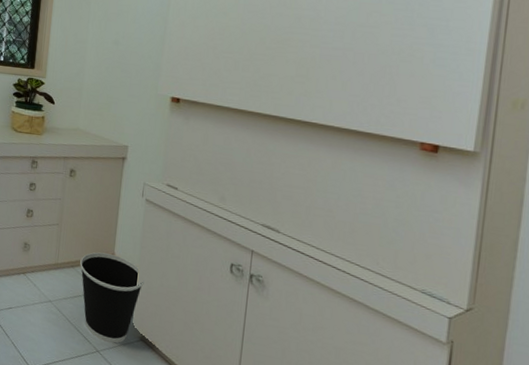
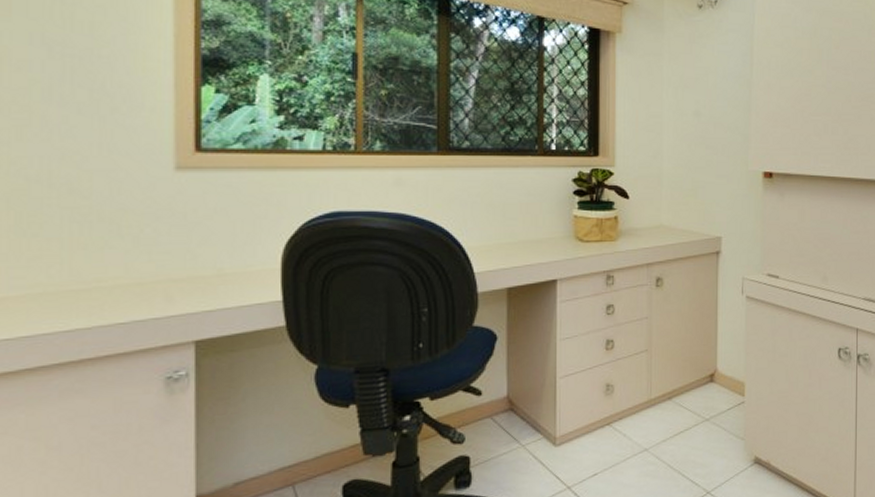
wastebasket: present [80,252,144,343] -> none [678,371,753,478]

